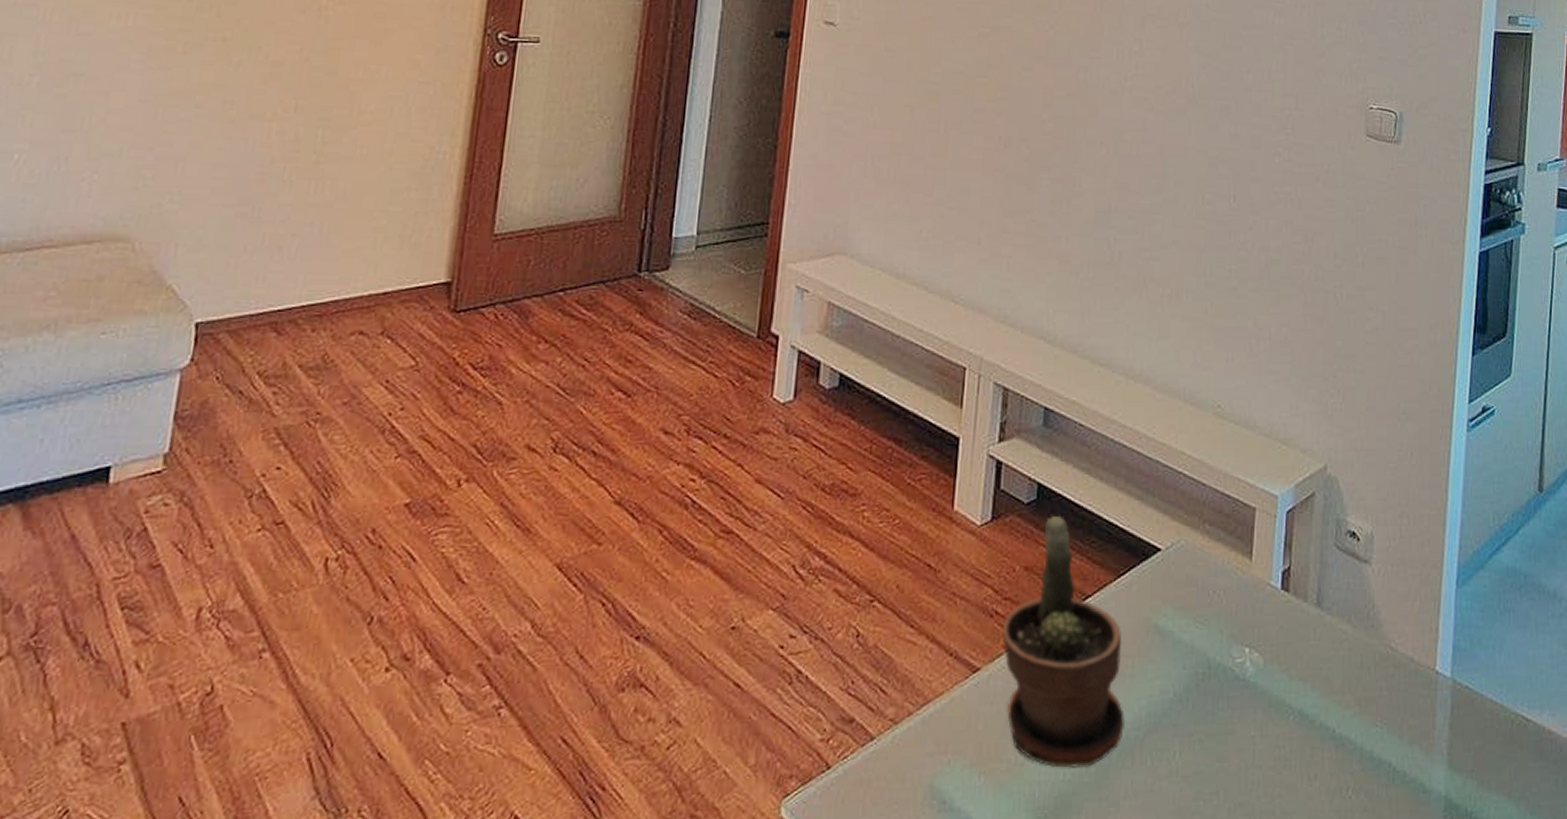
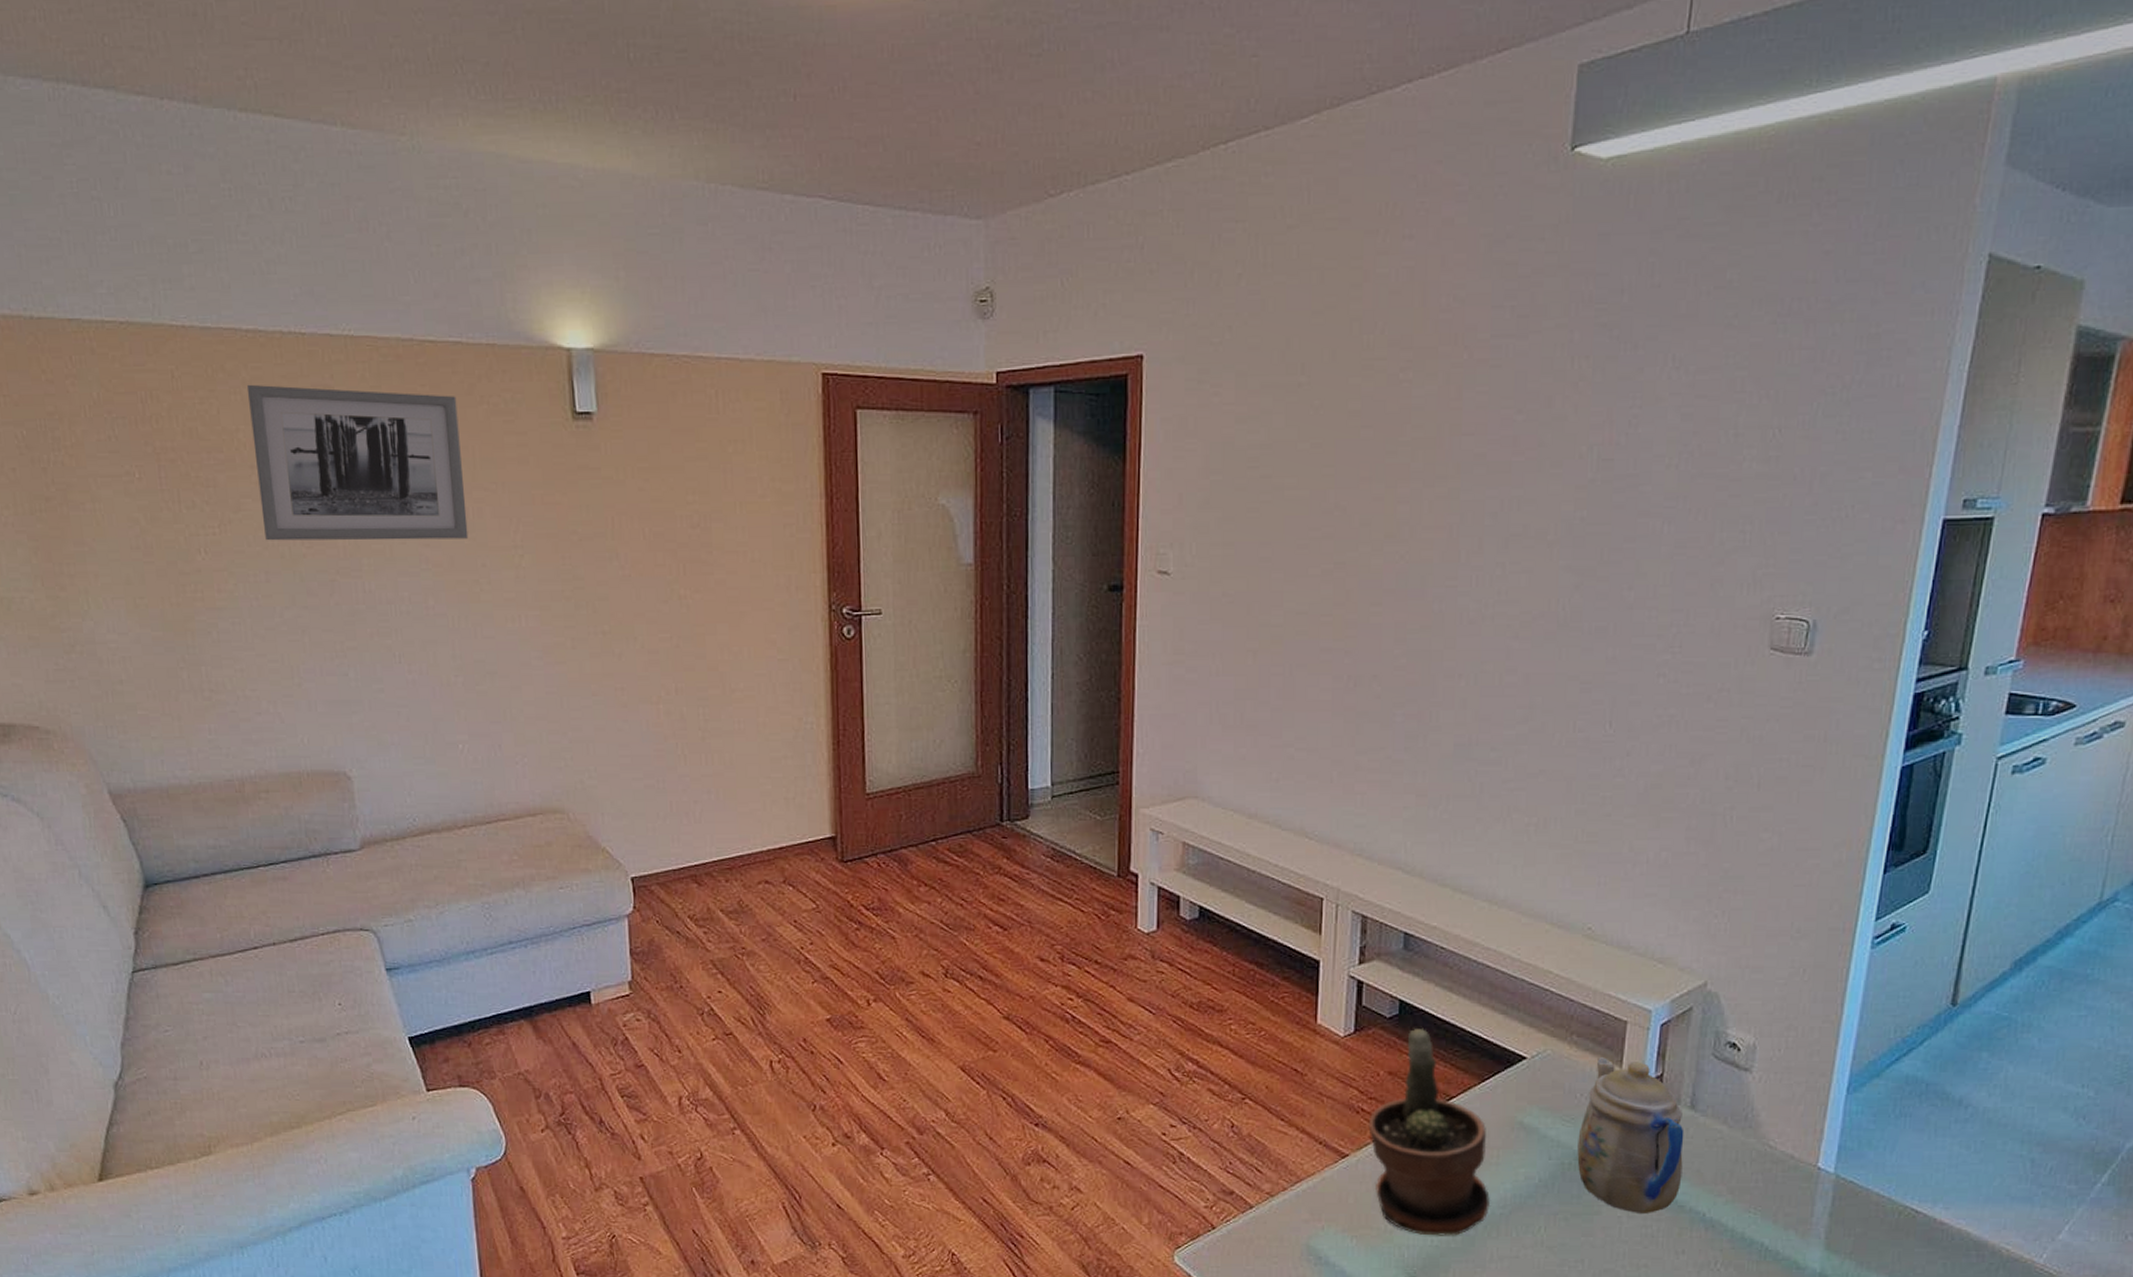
teapot: none [1211,549,1312,731] -> present [1577,1057,1685,1213]

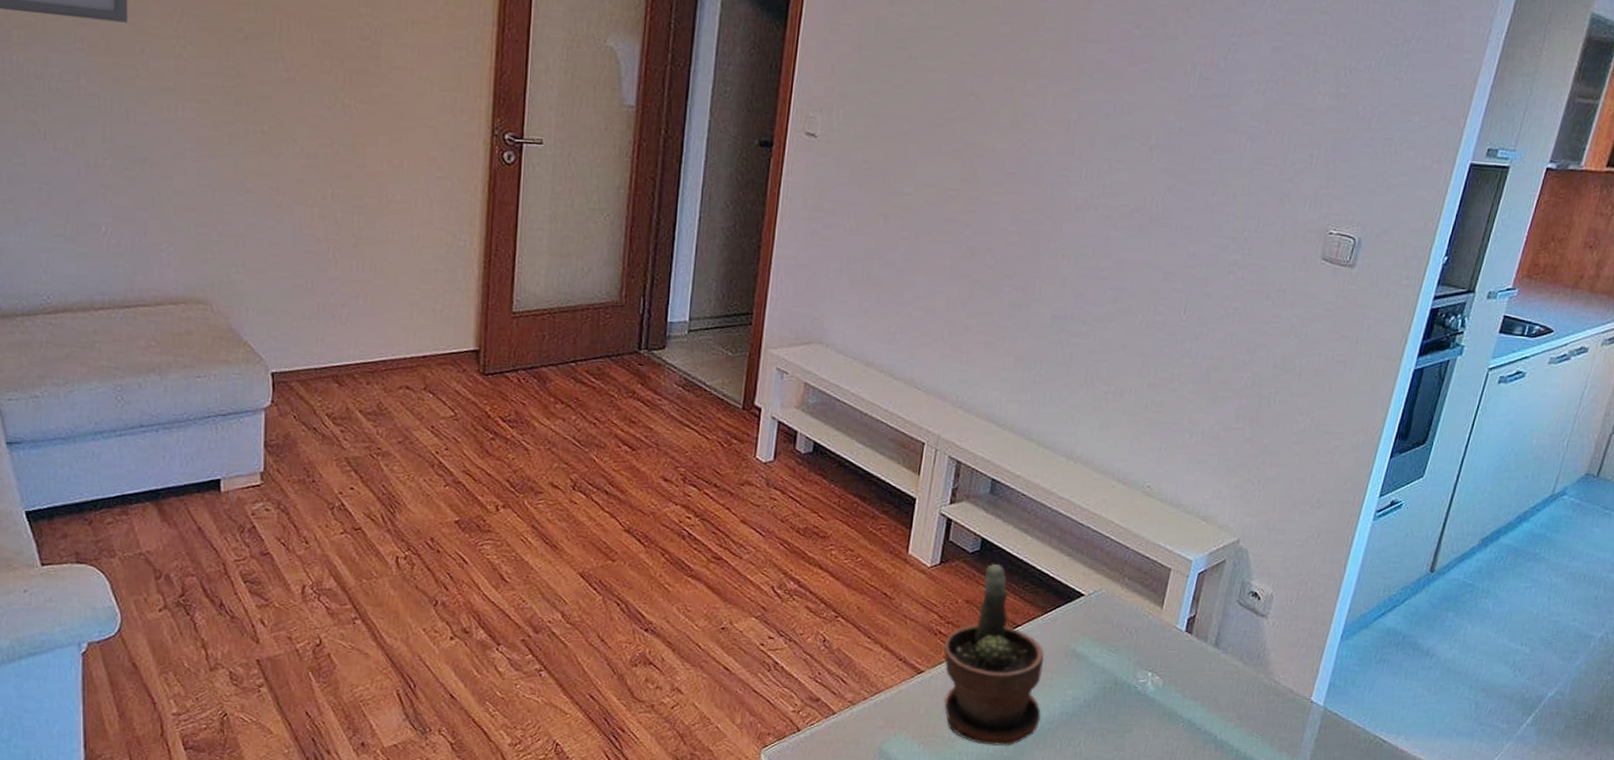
teapot: present [1577,1057,1685,1213] -> none [1117,598,1208,733]

